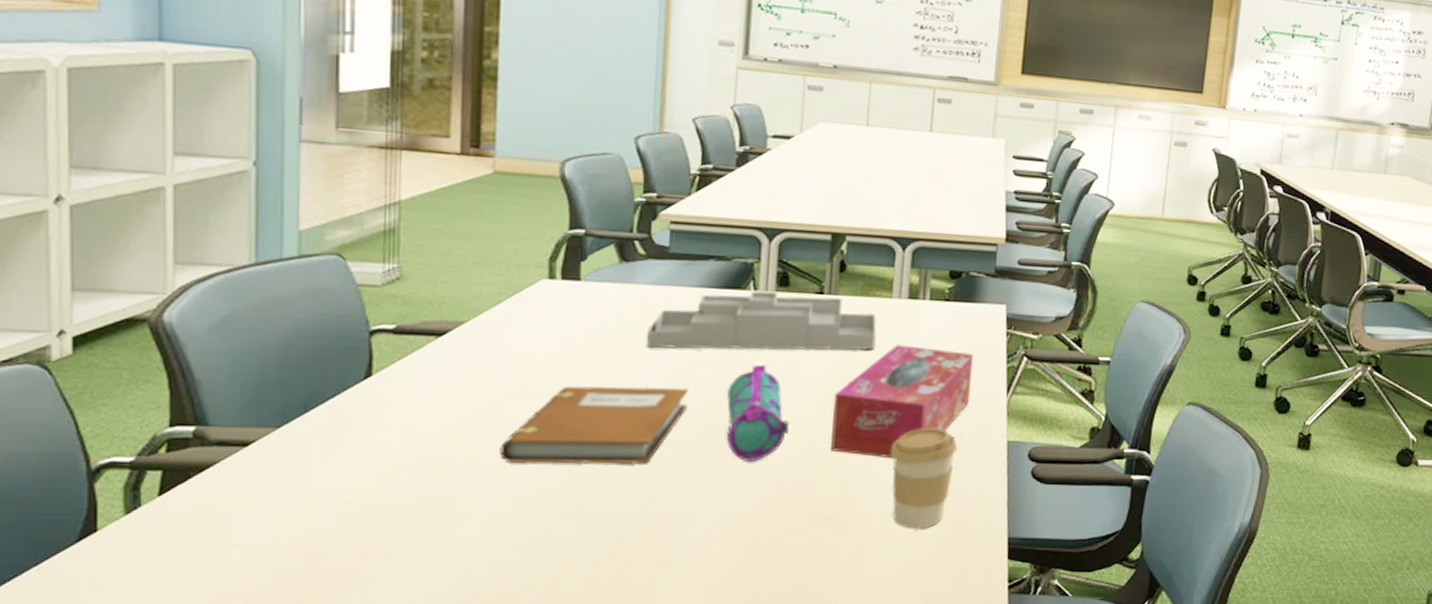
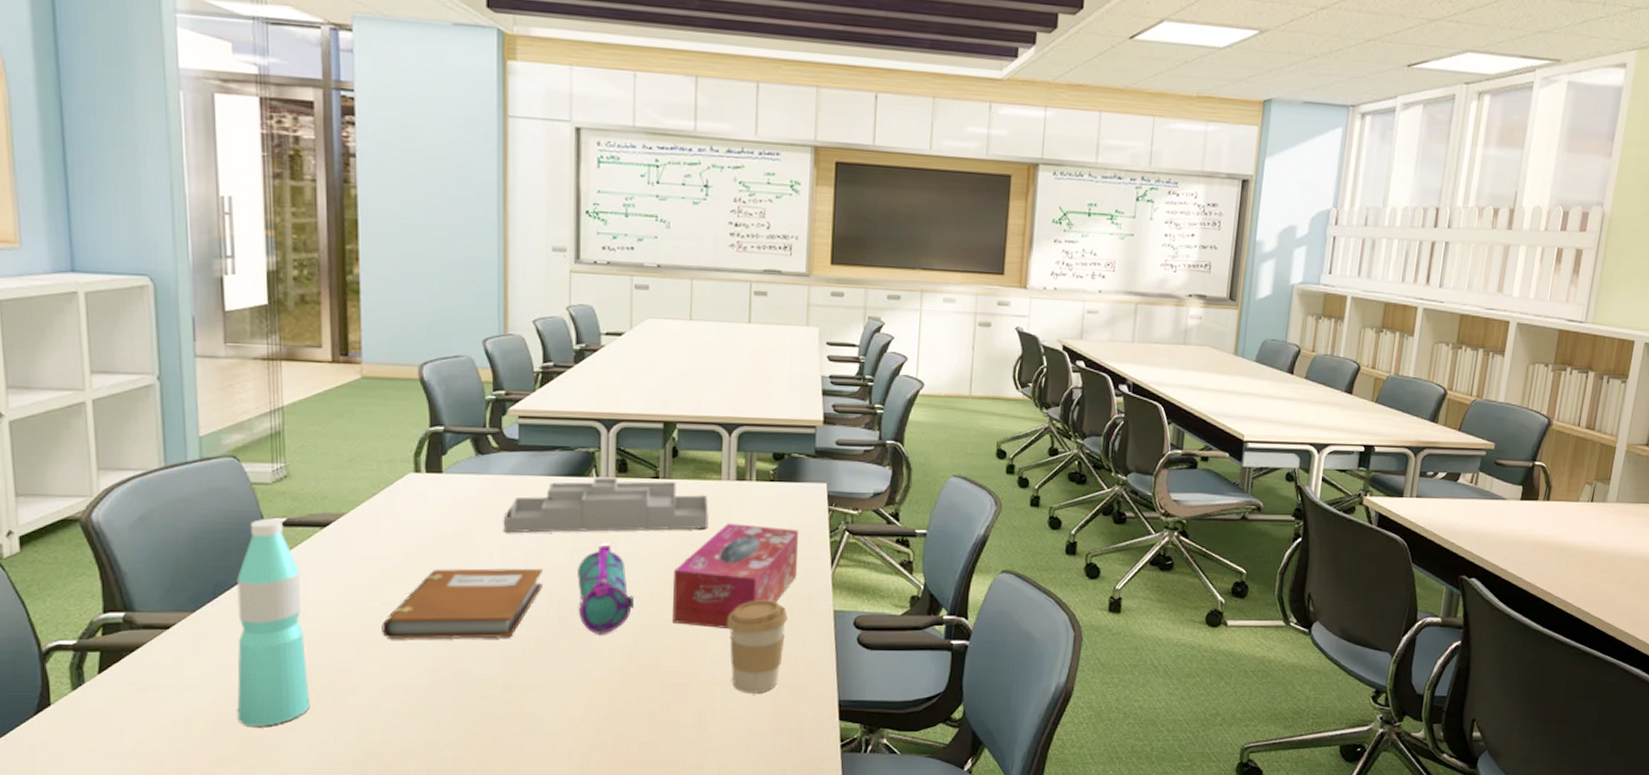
water bottle: none [323,324,411,559] -> present [236,518,310,726]

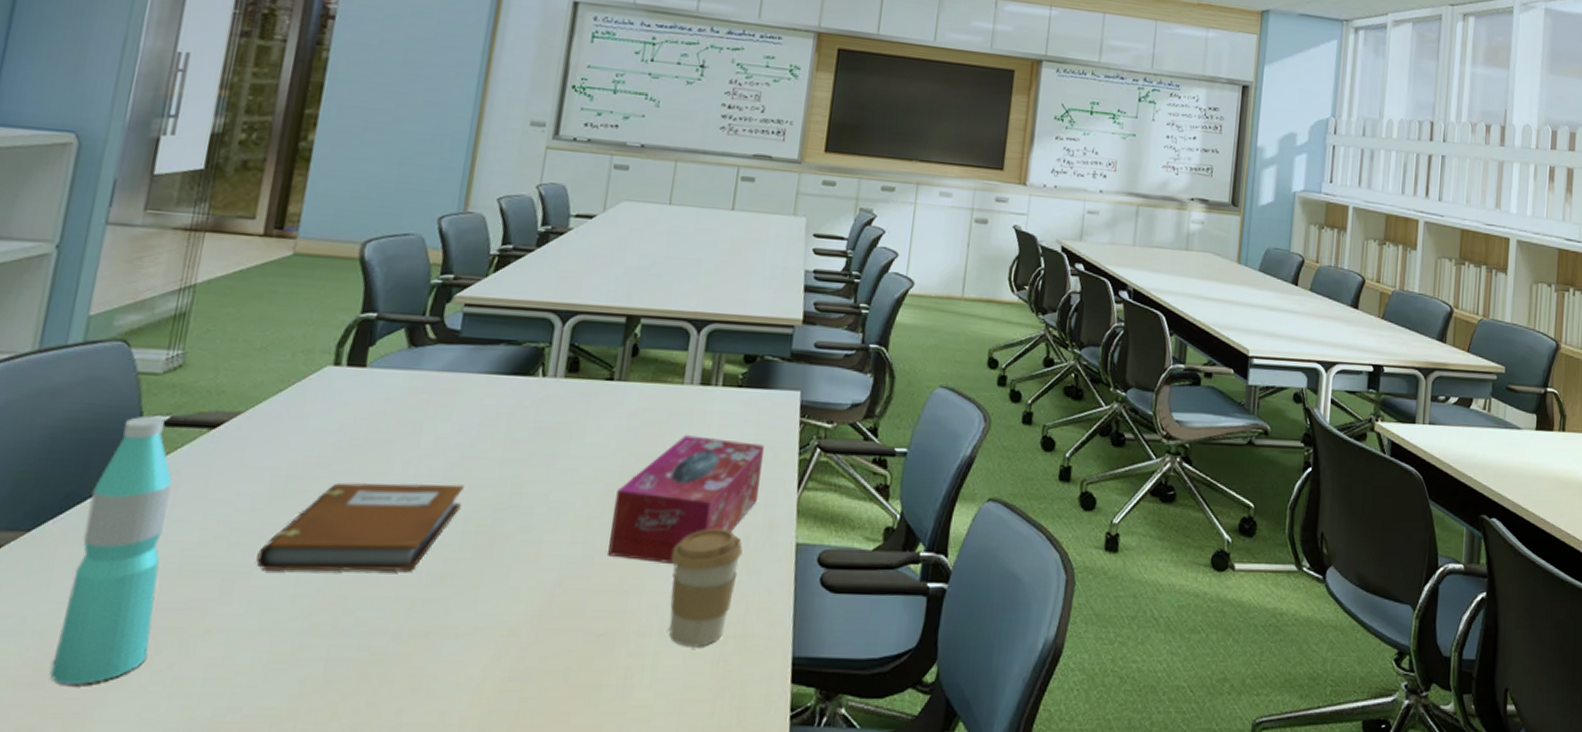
desk organizer: present [503,477,709,533] -> none [425,377,666,442]
pencil case: present [577,544,635,635] -> none [498,457,566,570]

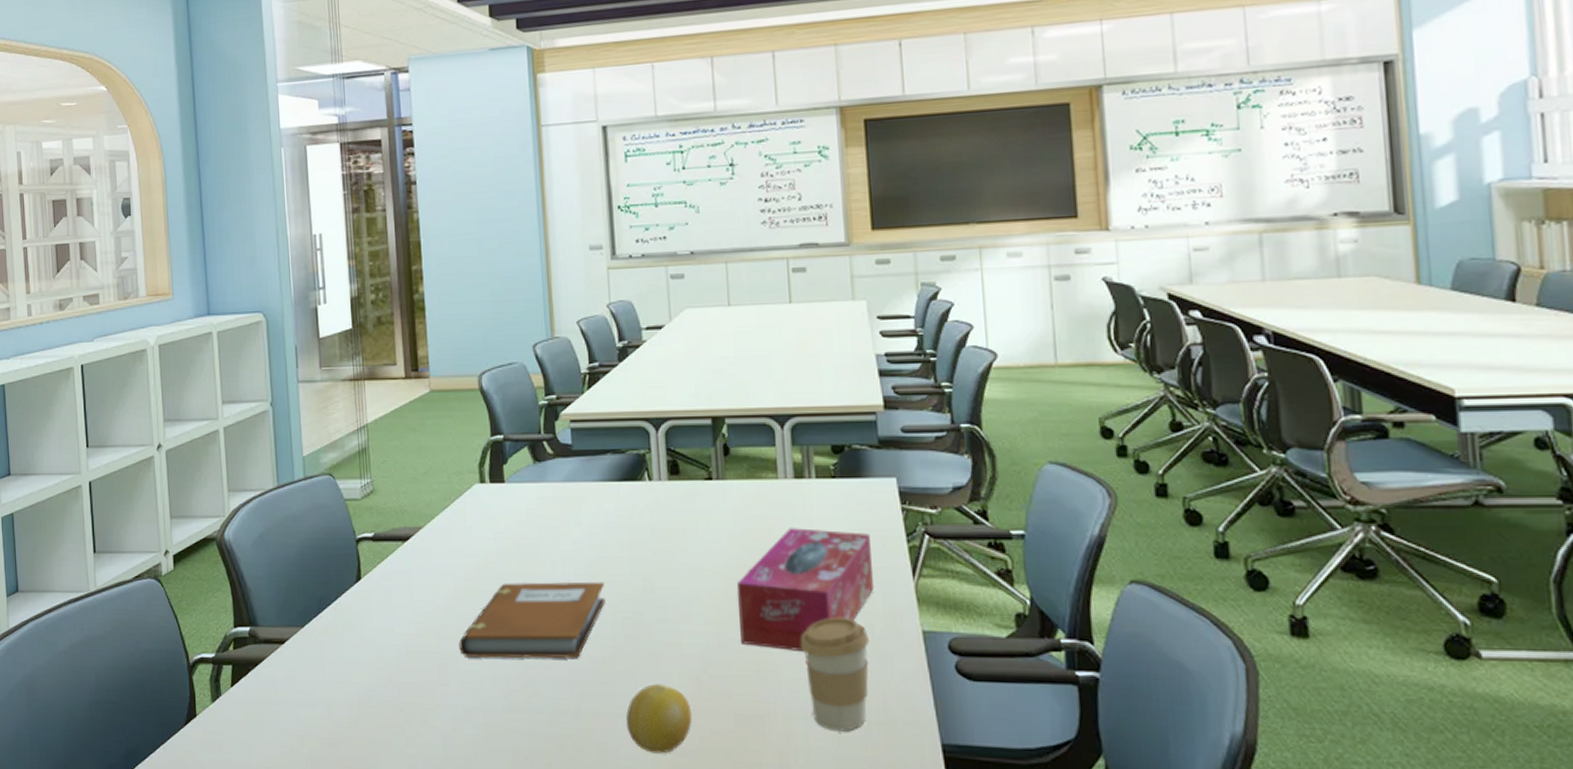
water bottle: present [49,415,172,685] -> none [335,533,401,746]
fruit: none [453,600,536,679] -> present [626,684,692,754]

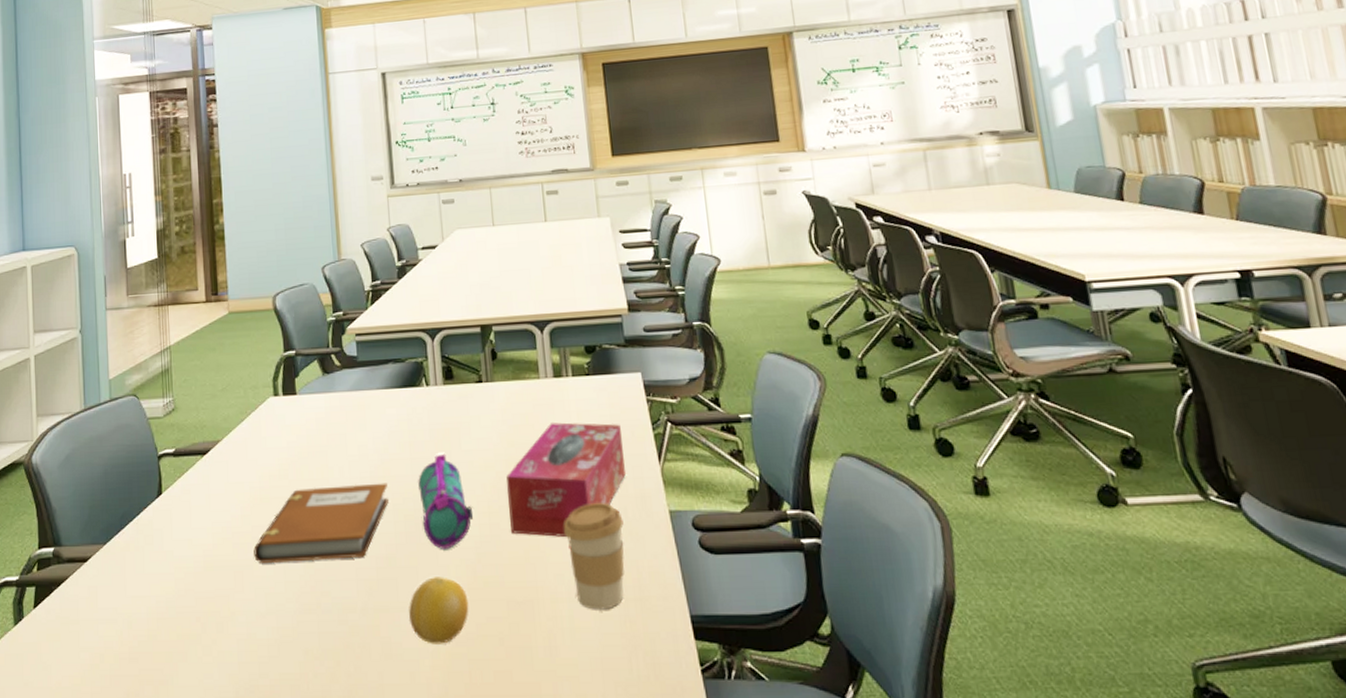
pencil case: none [638,554,700,657] -> present [418,453,474,550]

